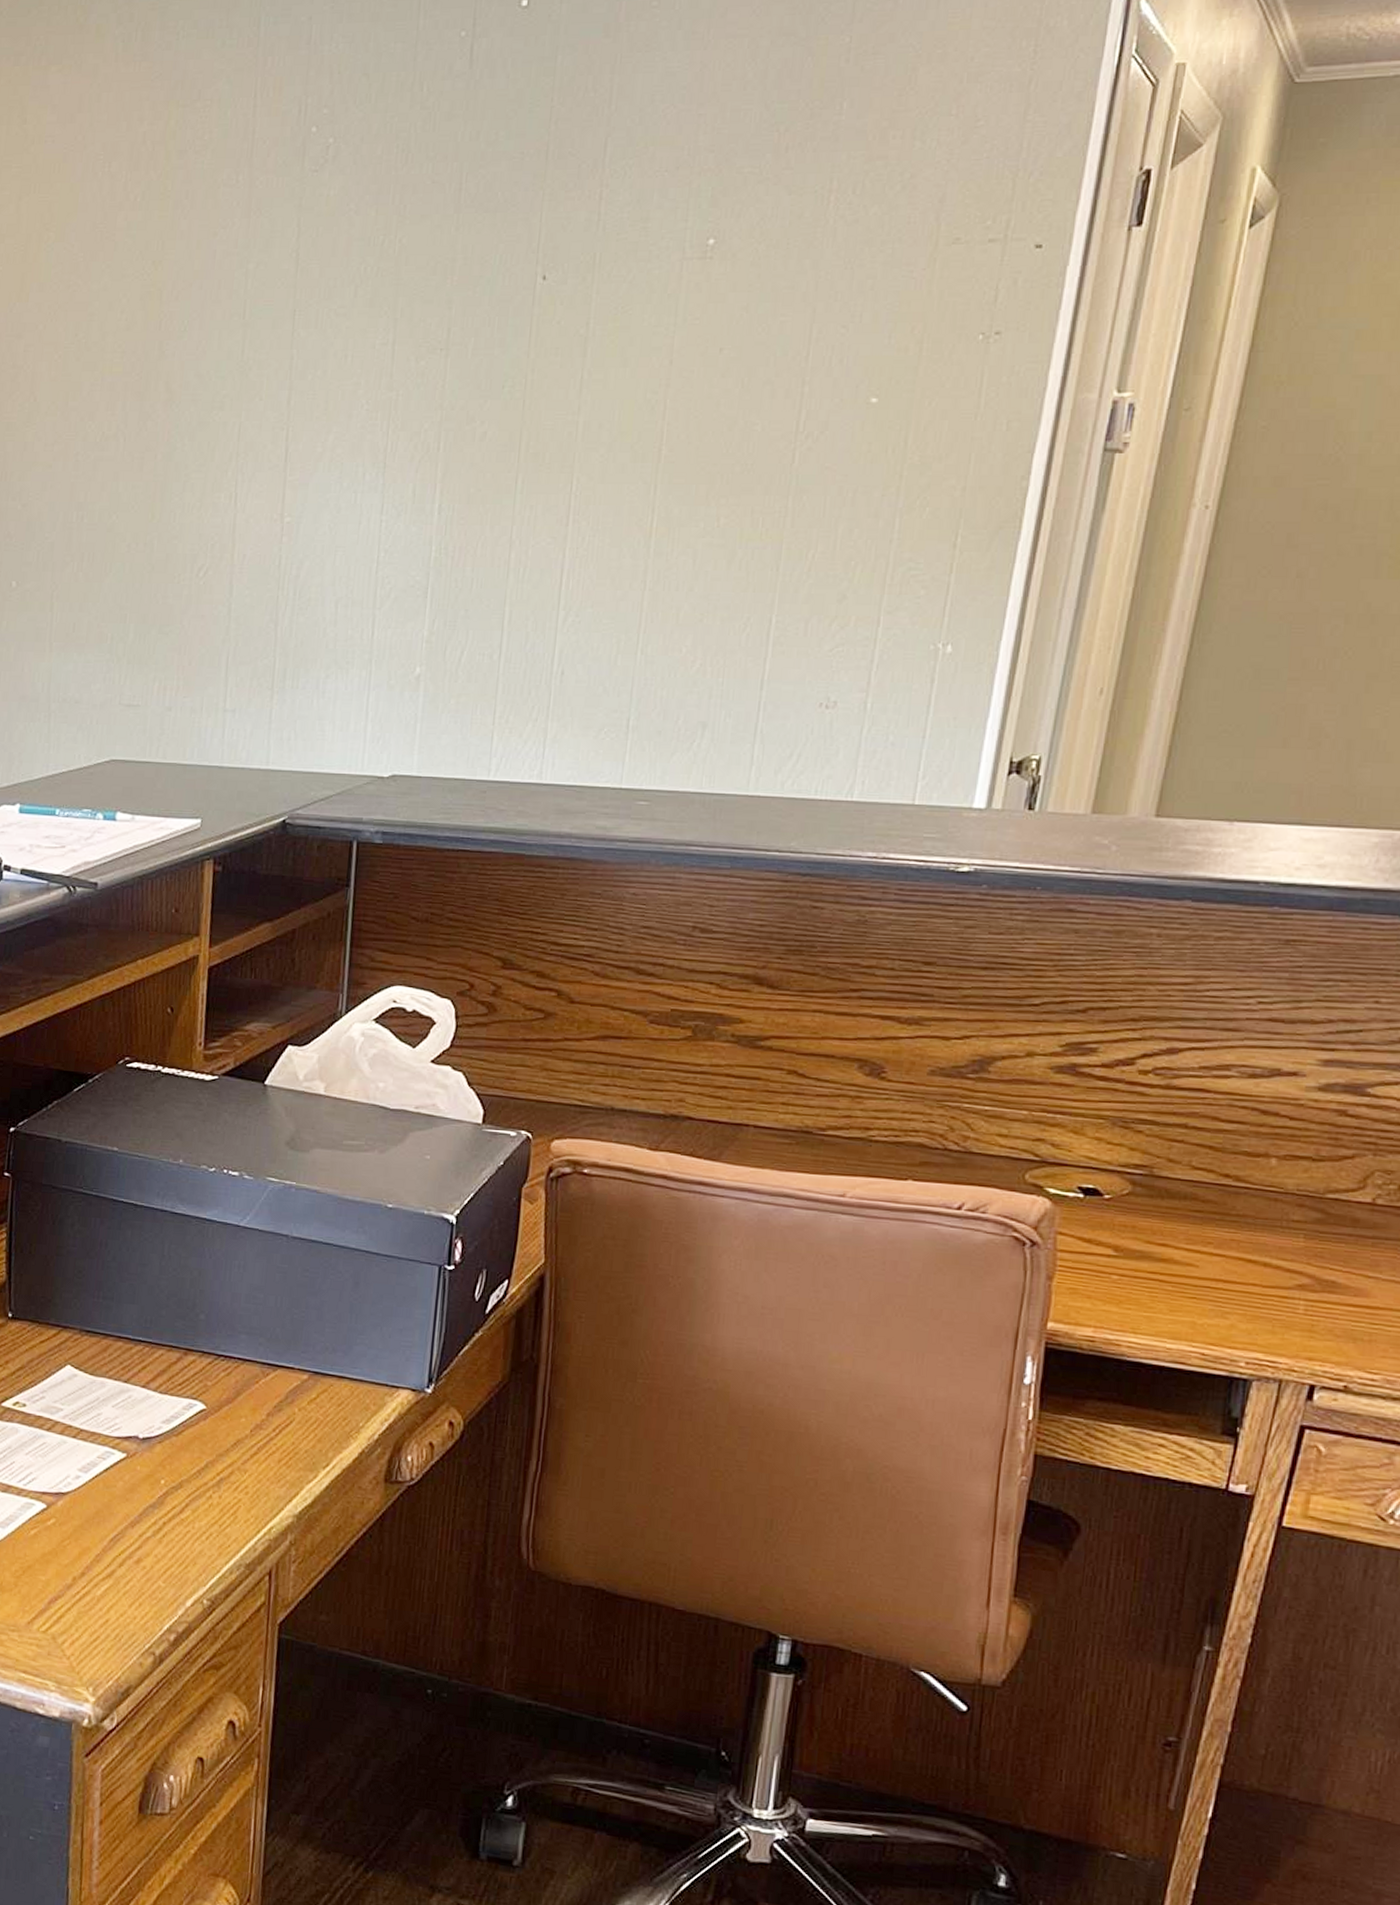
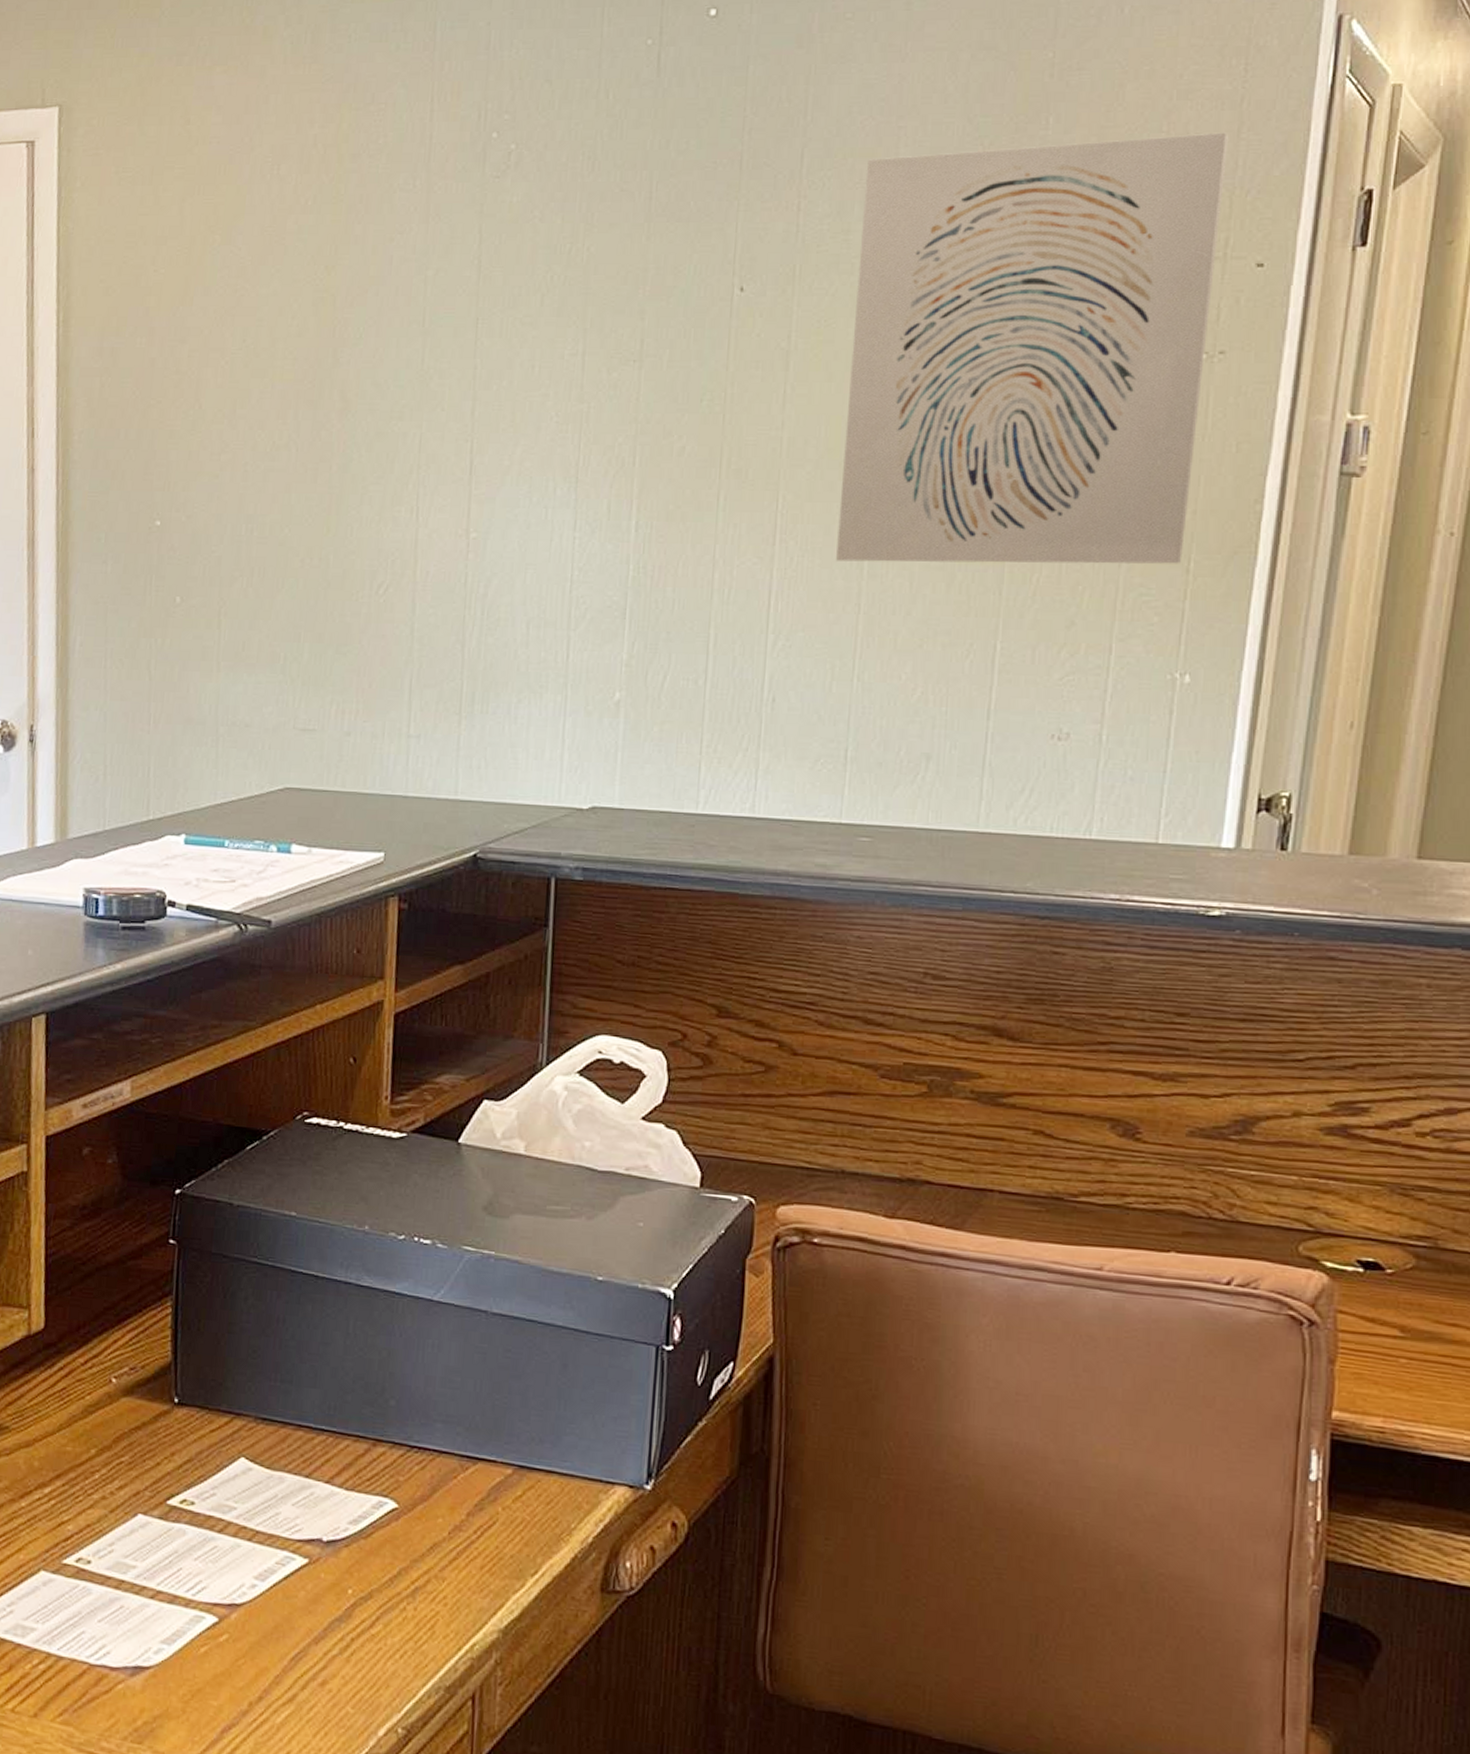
wall art: none [625,114,1016,541] -> present [836,132,1229,564]

